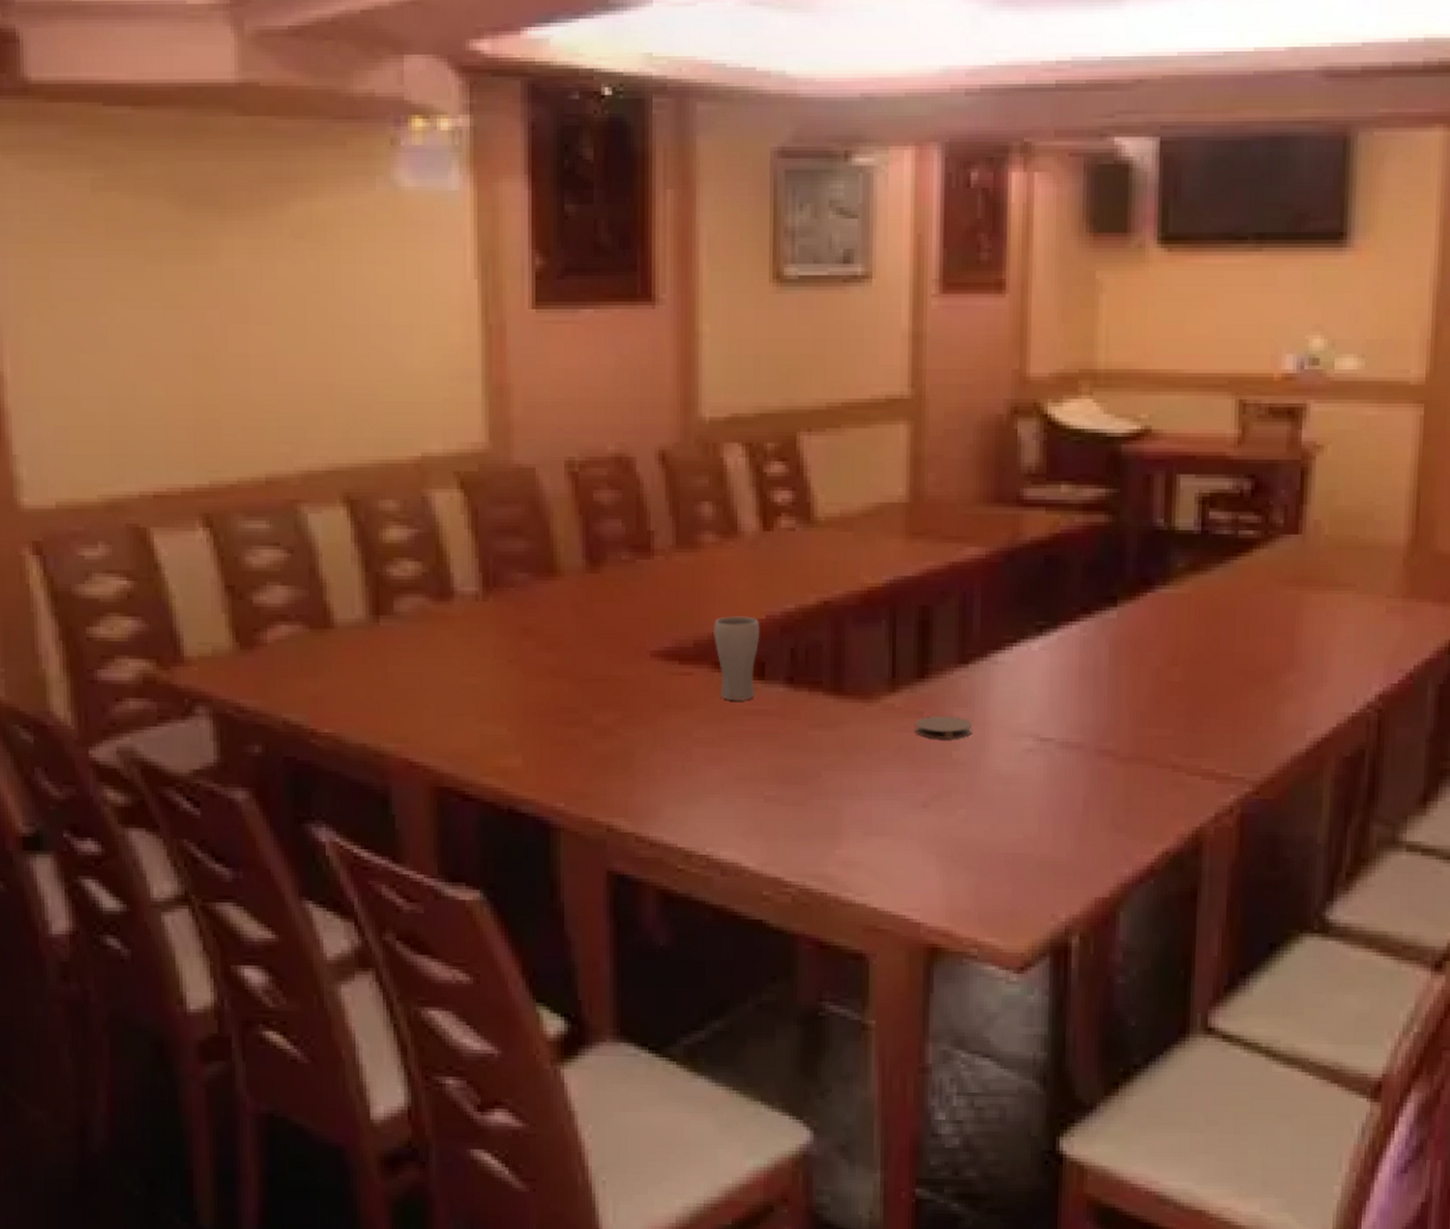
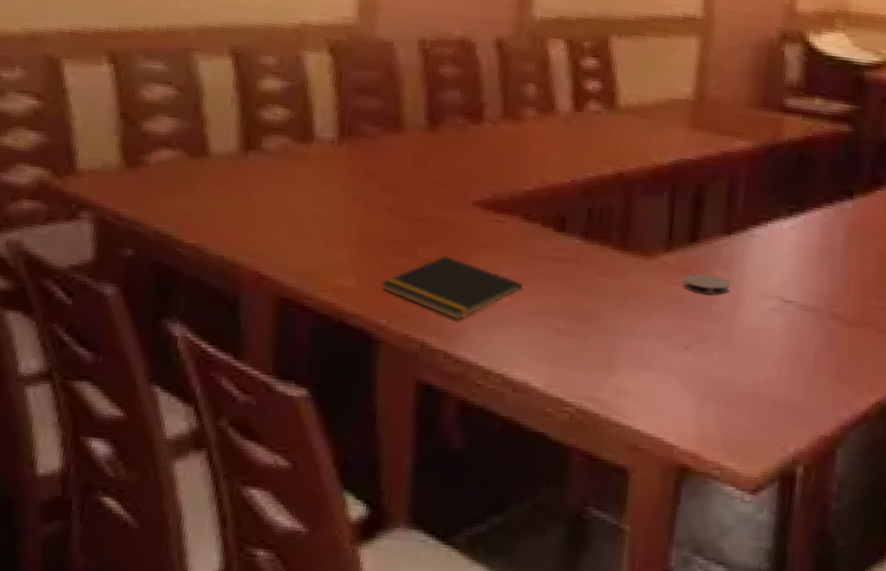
notepad: none [553,720,722,796] -> present [381,255,524,320]
drinking glass: present [713,616,760,701] -> none [526,177,565,249]

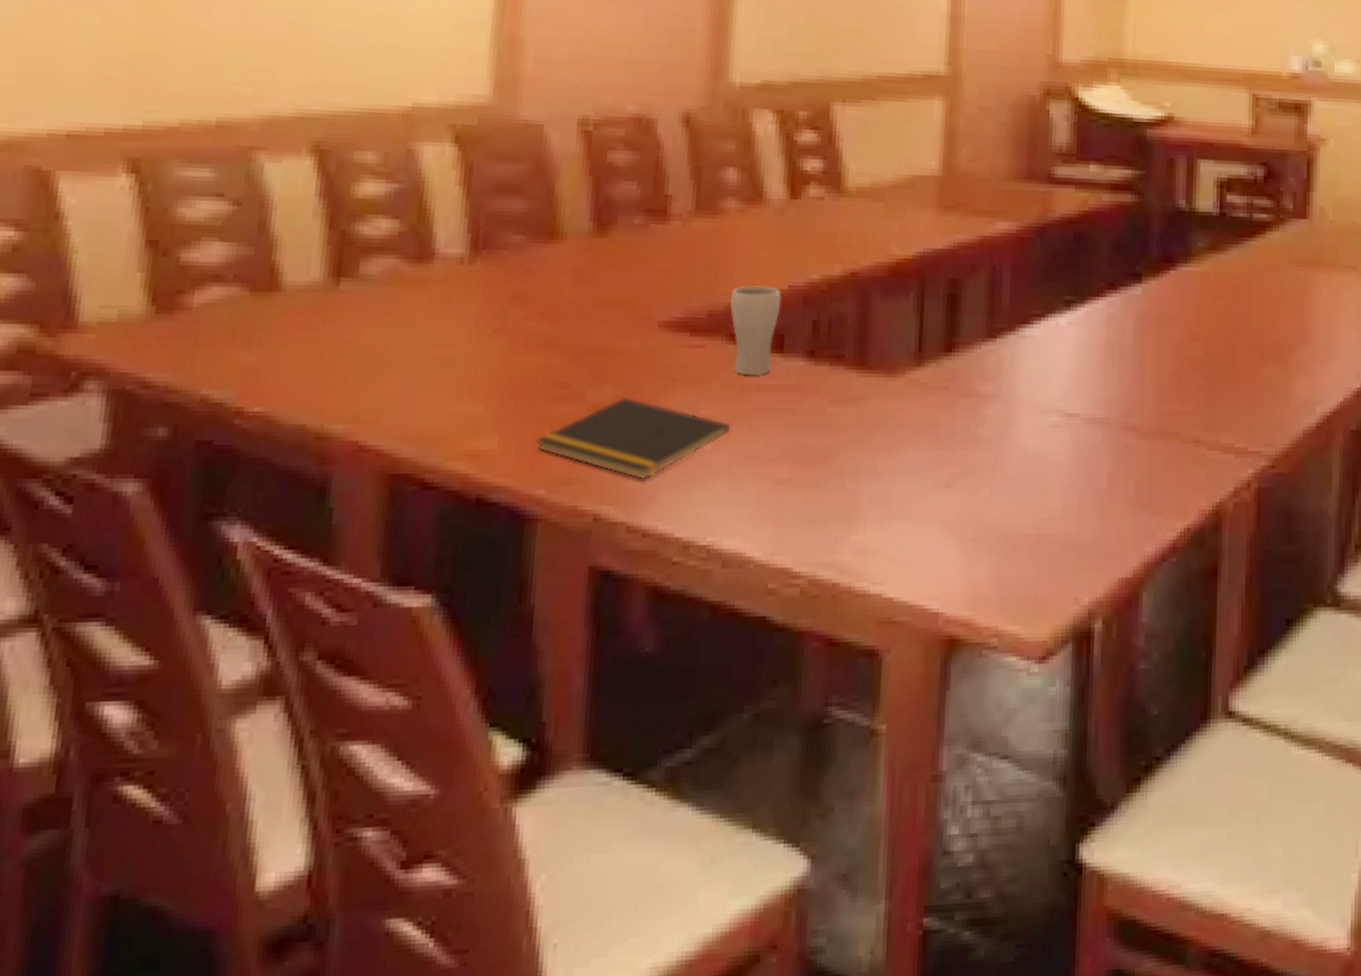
drinking glass: none [526,177,565,249] -> present [730,285,782,376]
coaster: present [683,274,730,295] -> none [940,391,998,416]

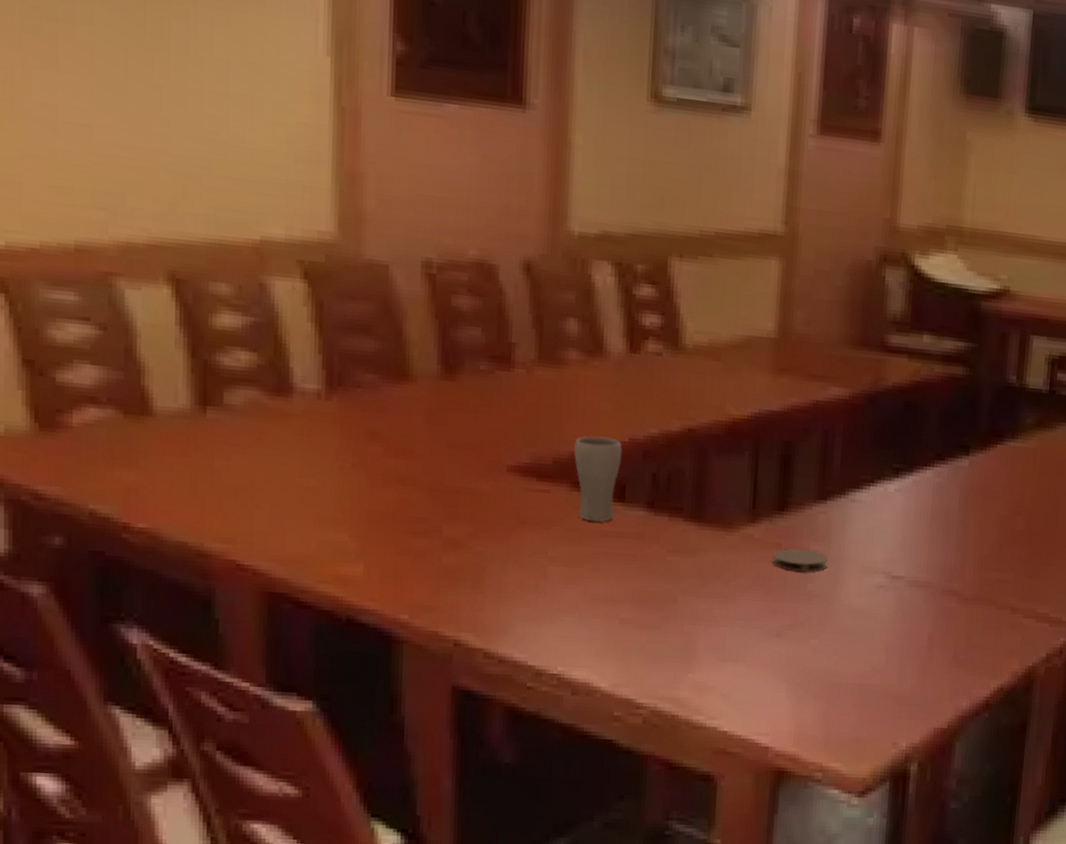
notepad: present [536,396,732,480] -> none [398,534,578,612]
coaster: none [940,391,998,416] -> present [772,548,828,573]

